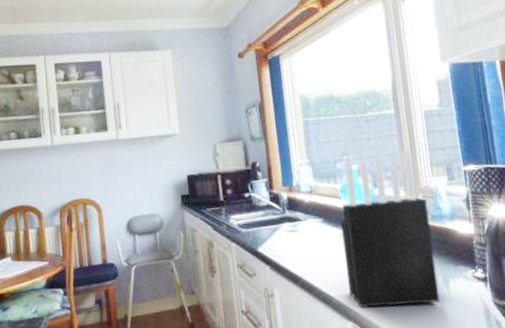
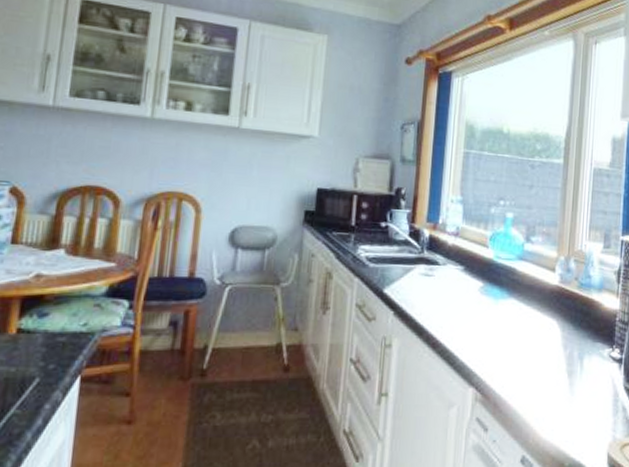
knife block: present [340,150,440,308] -> none [476,202,578,378]

